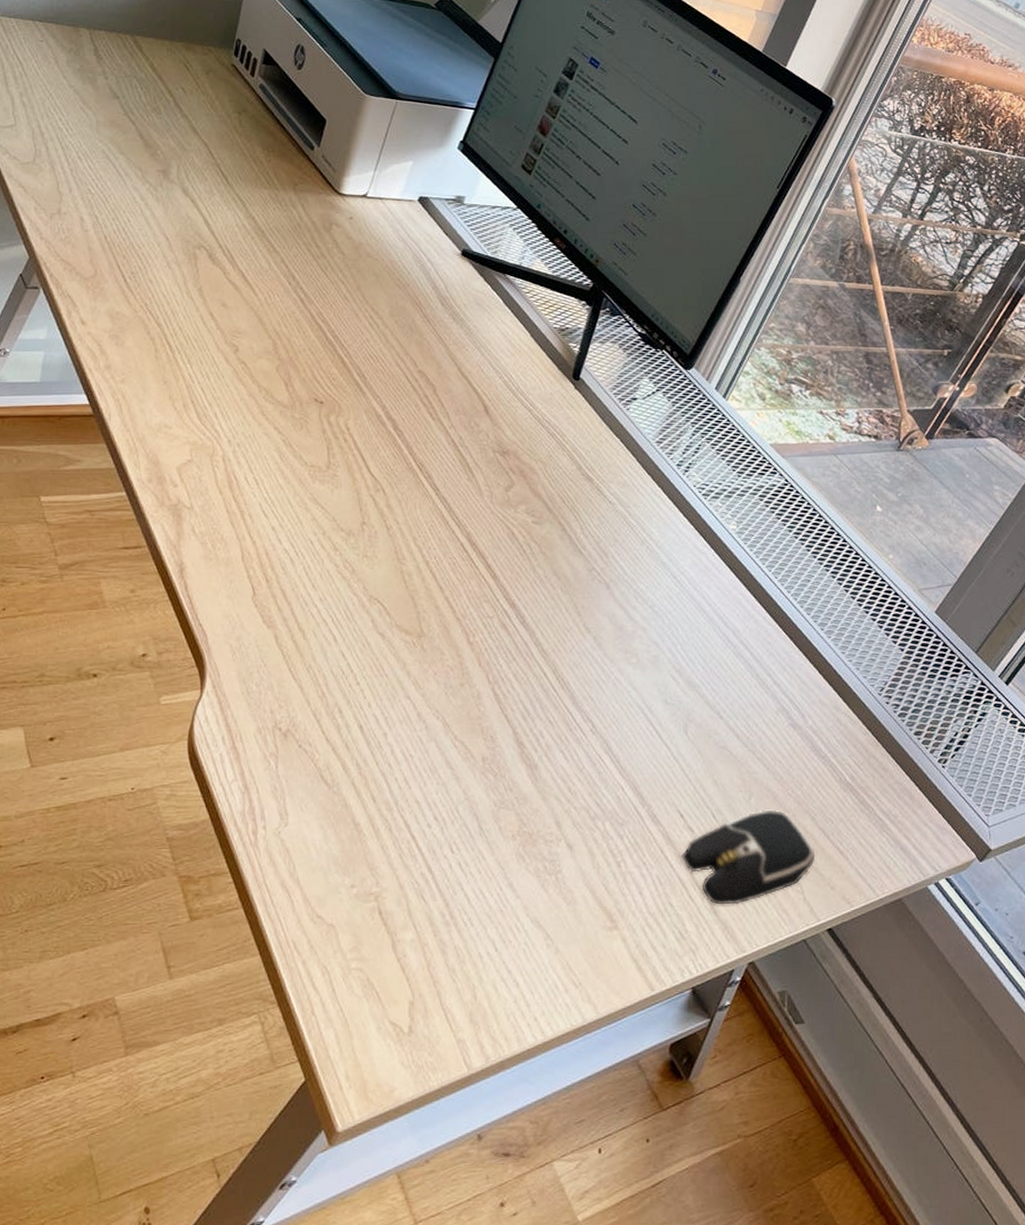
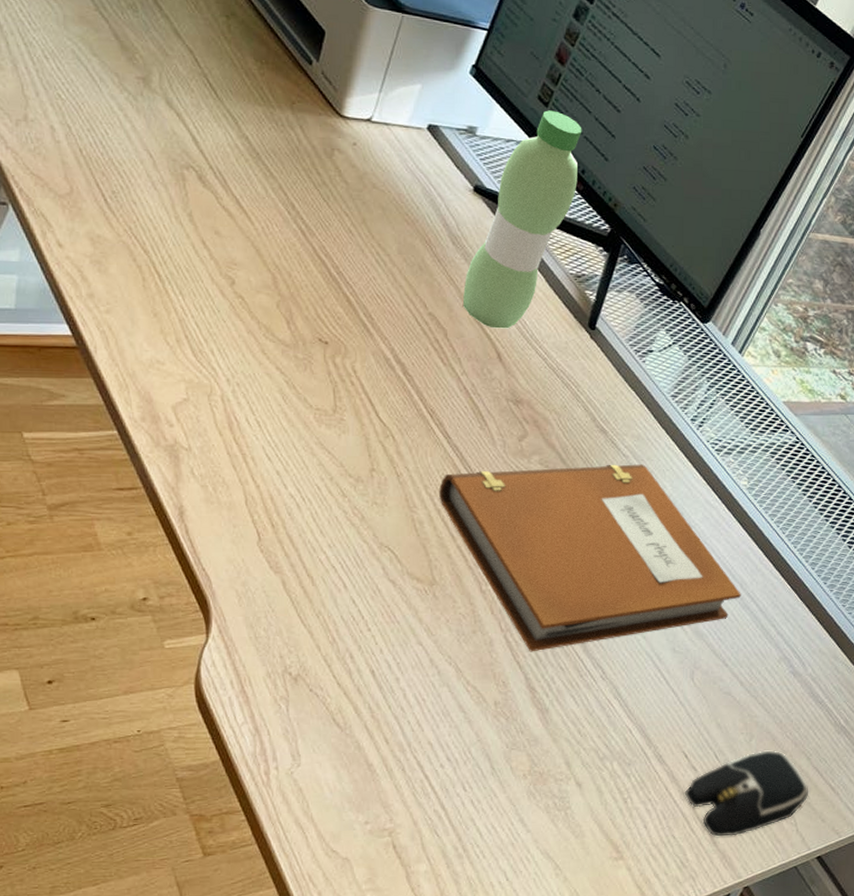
notebook: none [428,511,734,705] -> present [439,464,741,652]
water bottle: none [451,177,564,383] -> present [463,110,582,329]

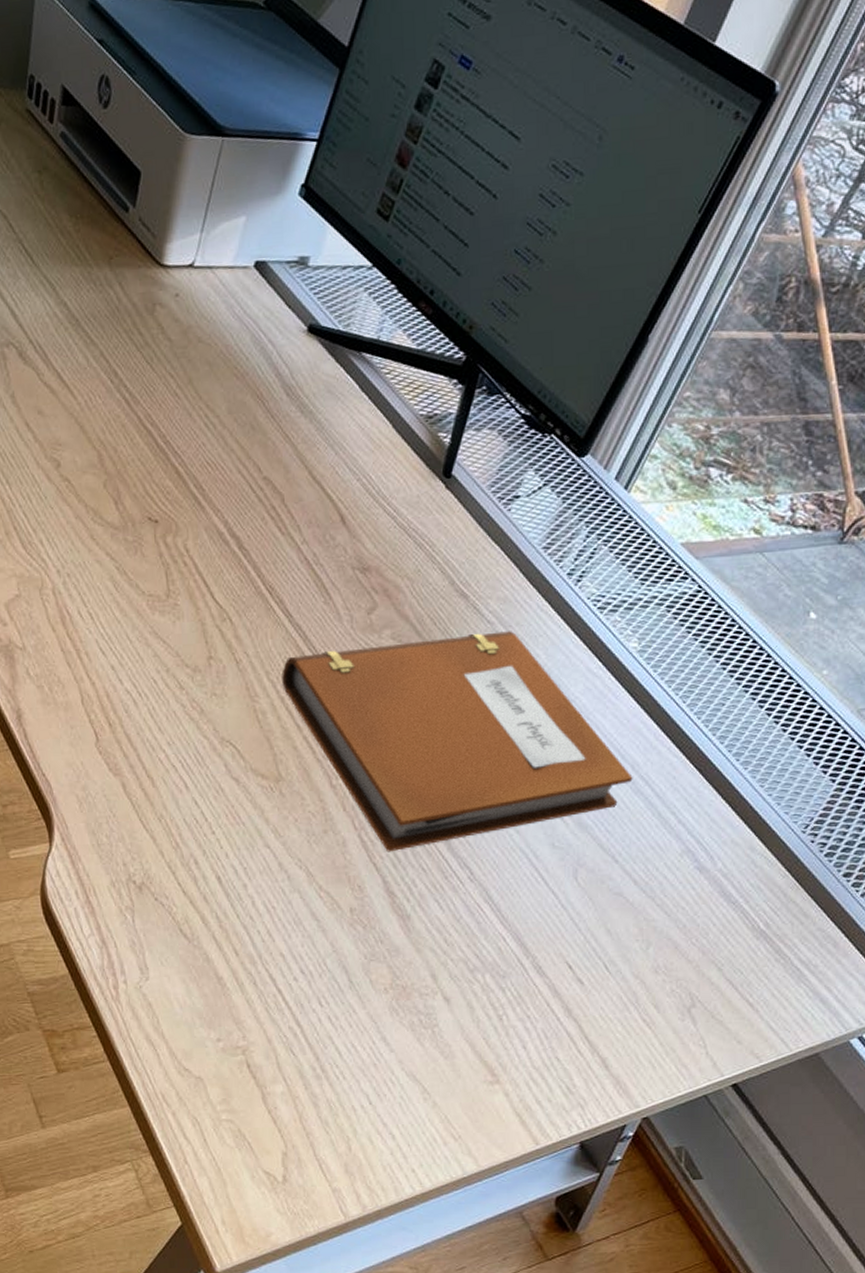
water bottle: present [463,110,582,329] -> none [300,224,429,488]
computer mouse: present [684,750,809,837] -> none [569,959,721,1060]

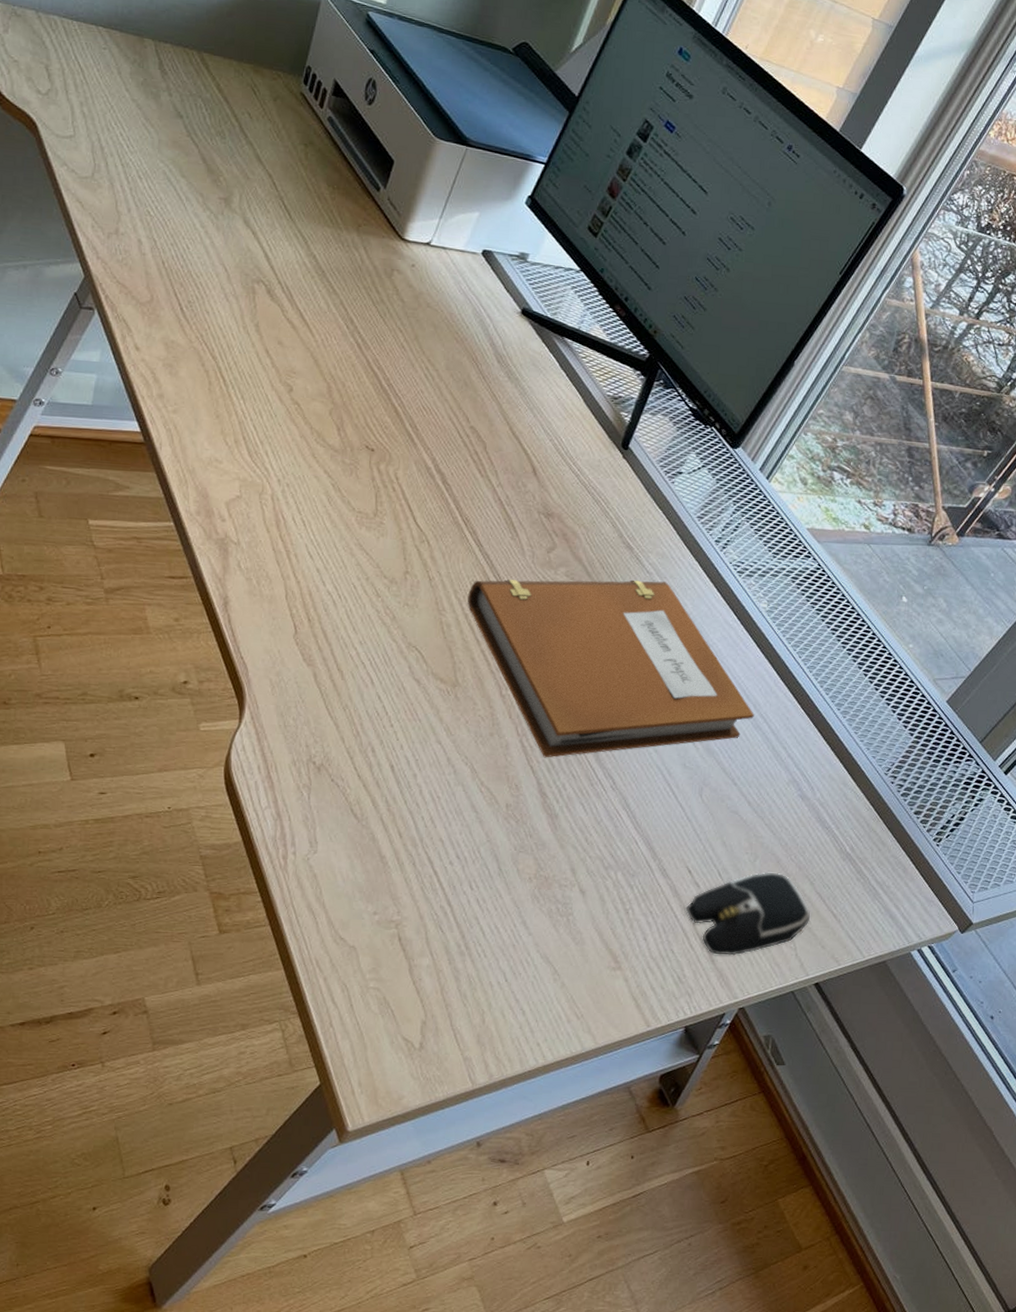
computer mouse: none [569,959,721,1060] -> present [685,872,811,956]

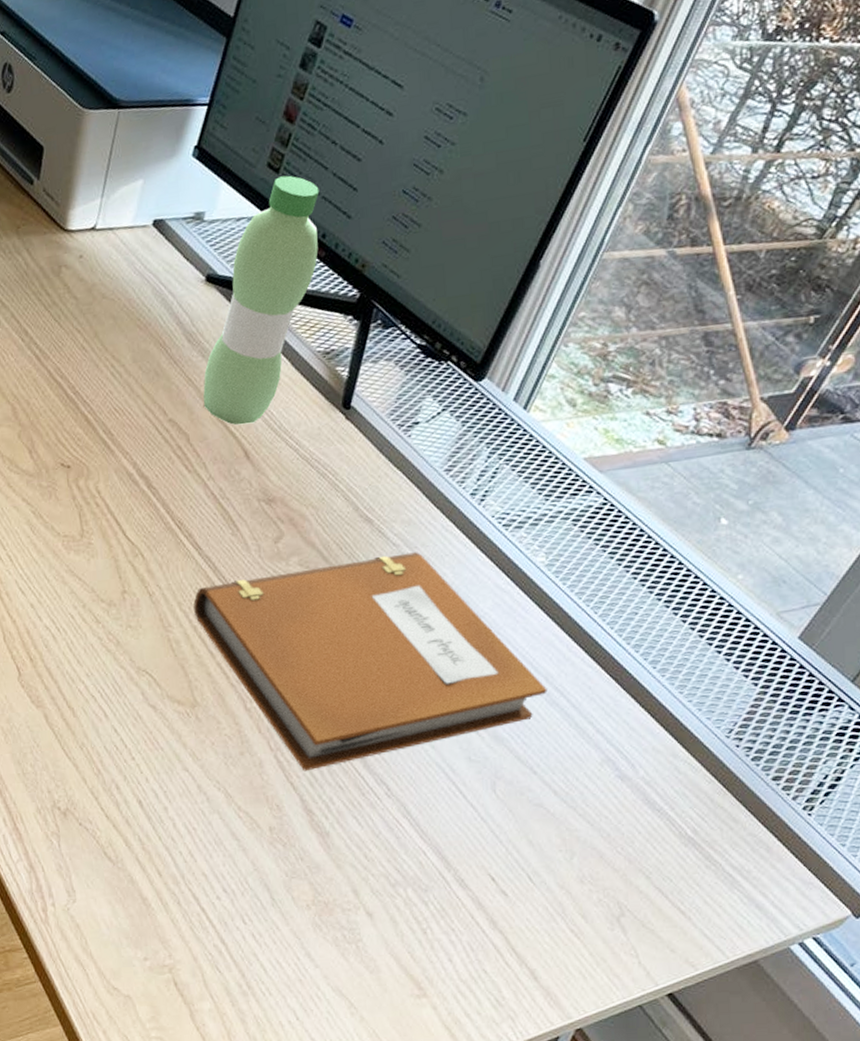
water bottle: none [504,240,628,445] -> present [203,175,320,425]
computer mouse: present [685,872,811,956] -> none [494,869,652,971]

